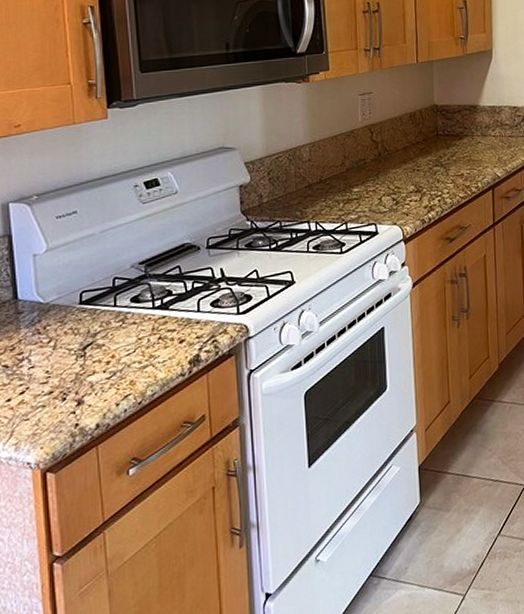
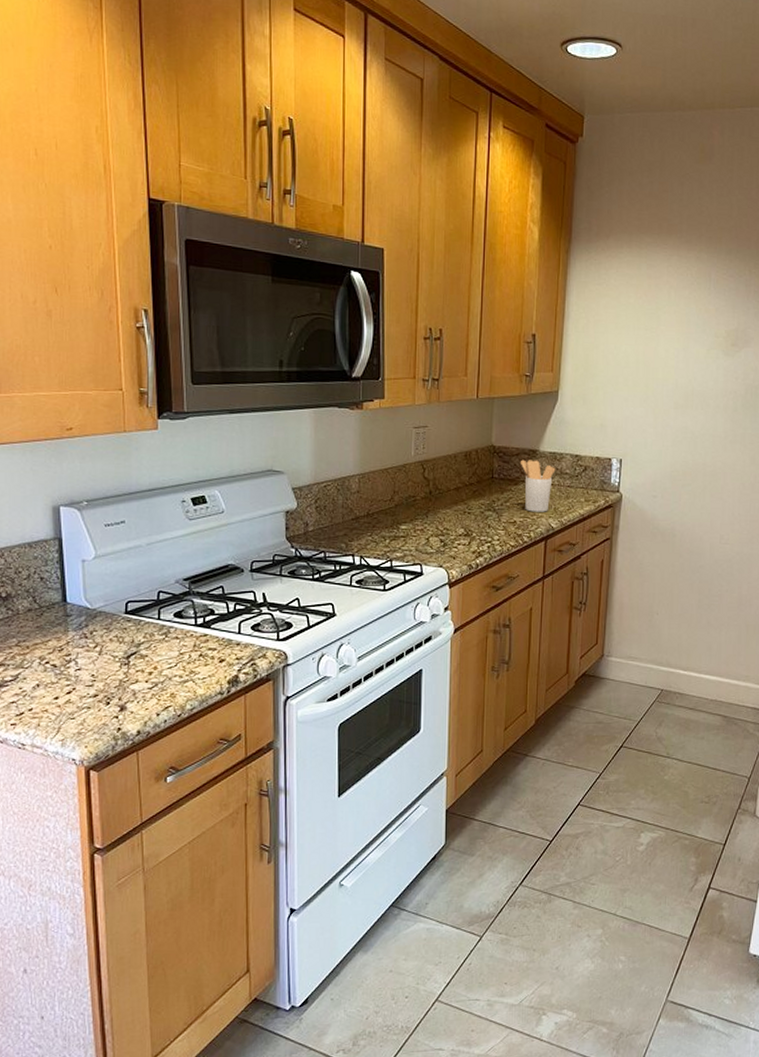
utensil holder: none [462,114,496,164] -> present [520,459,556,512]

